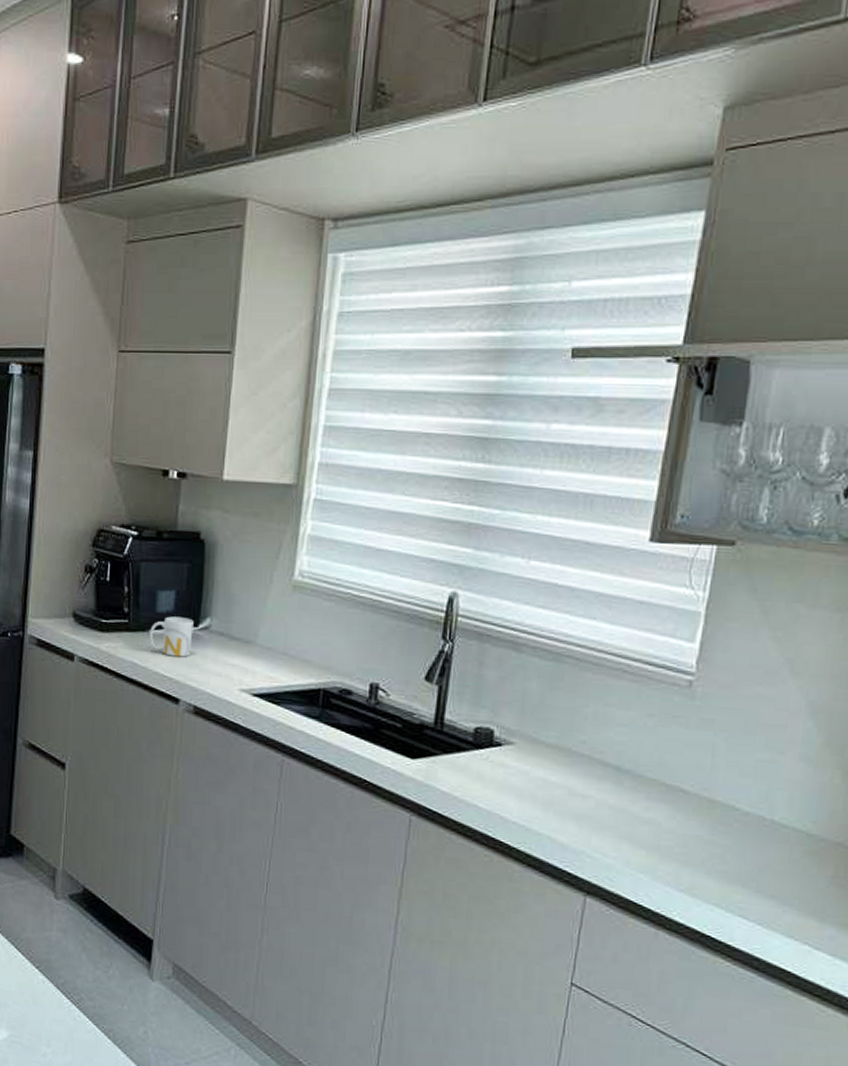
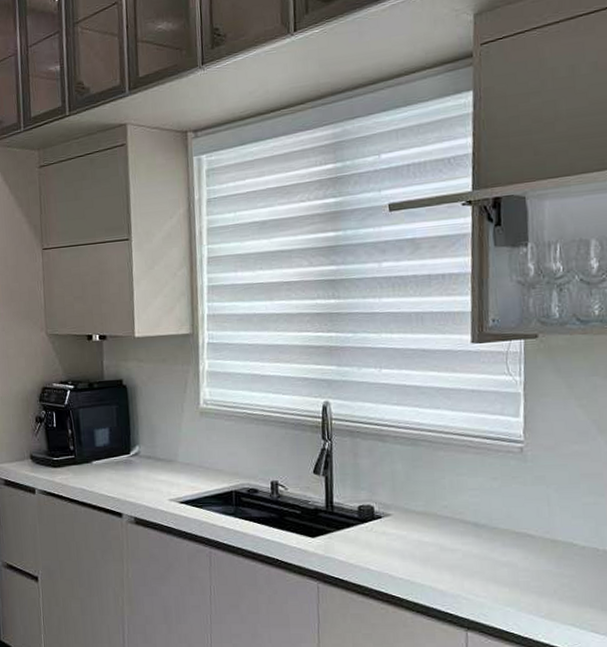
mug: present [149,616,194,658] -> none [92,448,127,480]

